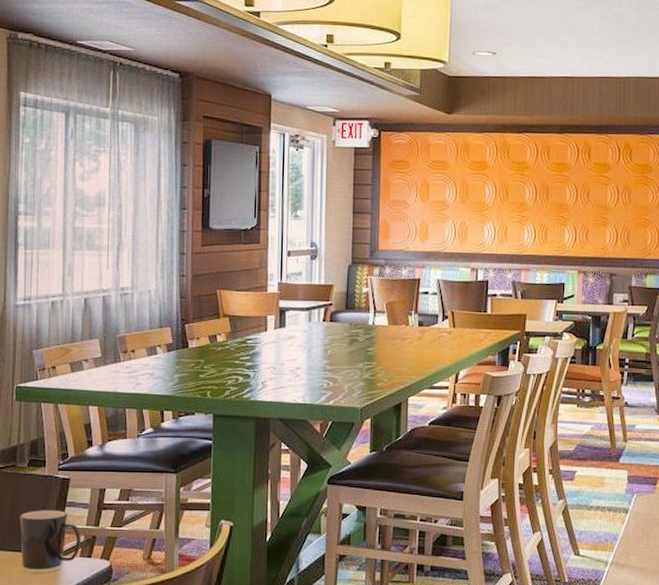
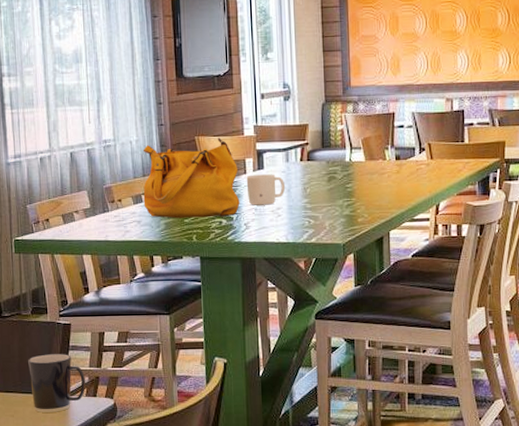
handbag: none [158,293,259,374] -> present [142,138,240,219]
mug: none [266,332,305,364] -> present [246,174,285,205]

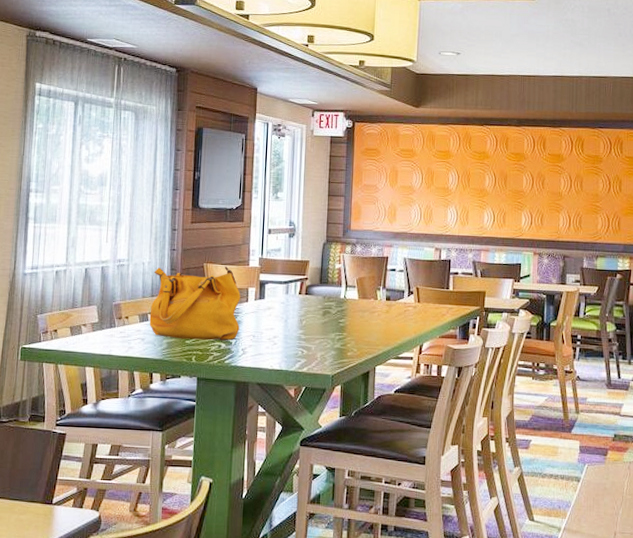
mug: present [27,354,86,414] -> none [19,462,74,522]
mug: present [246,174,285,205] -> none [247,303,283,333]

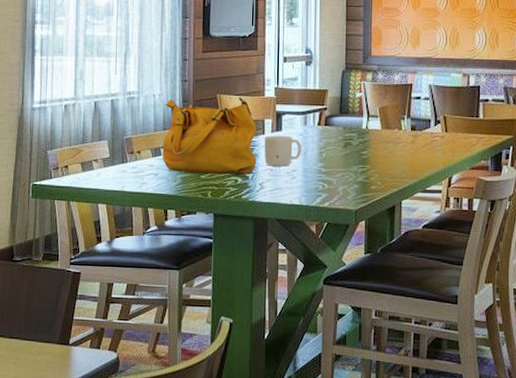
mug: none [247,303,283,333] -> present [264,135,301,167]

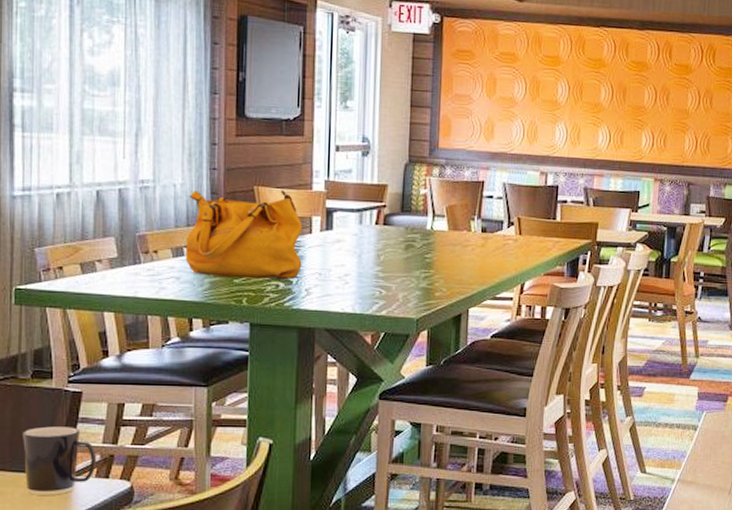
mug: none [34,302,91,363] -> present [21,426,97,496]
mug: present [264,135,301,167] -> none [311,235,355,270]

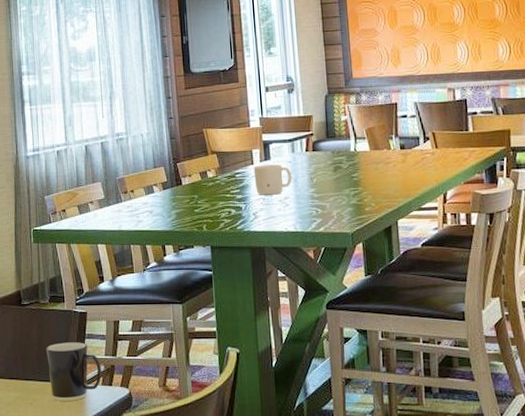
handbag: present [185,190,302,280] -> none [153,130,248,209]
mug: none [311,235,355,270] -> present [253,164,292,195]

